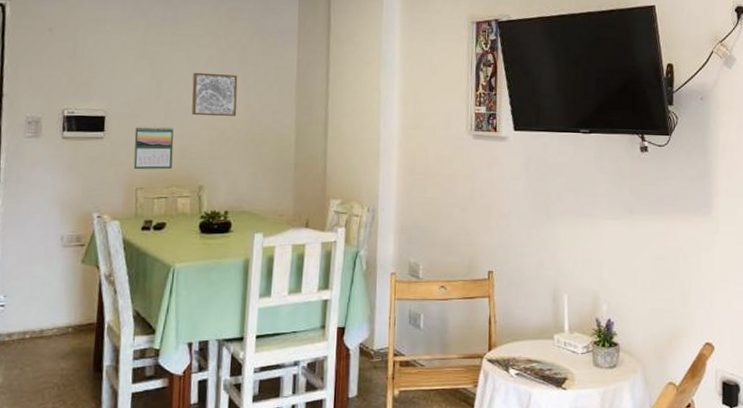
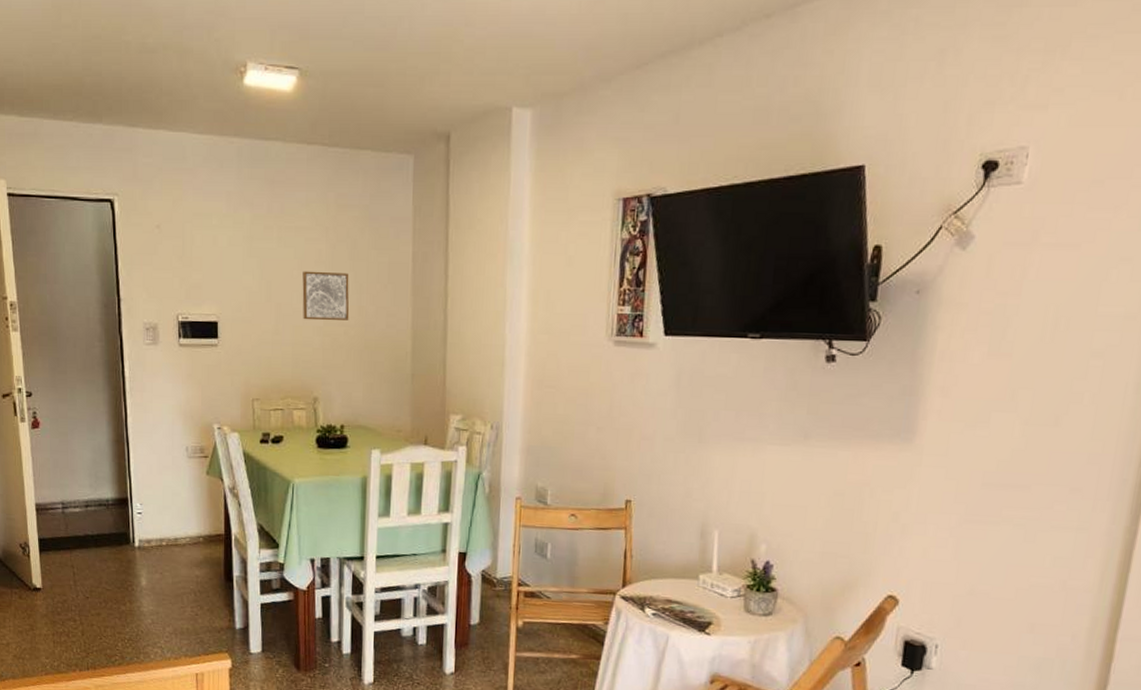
calendar: present [133,126,174,170] -> none [248,332,287,380]

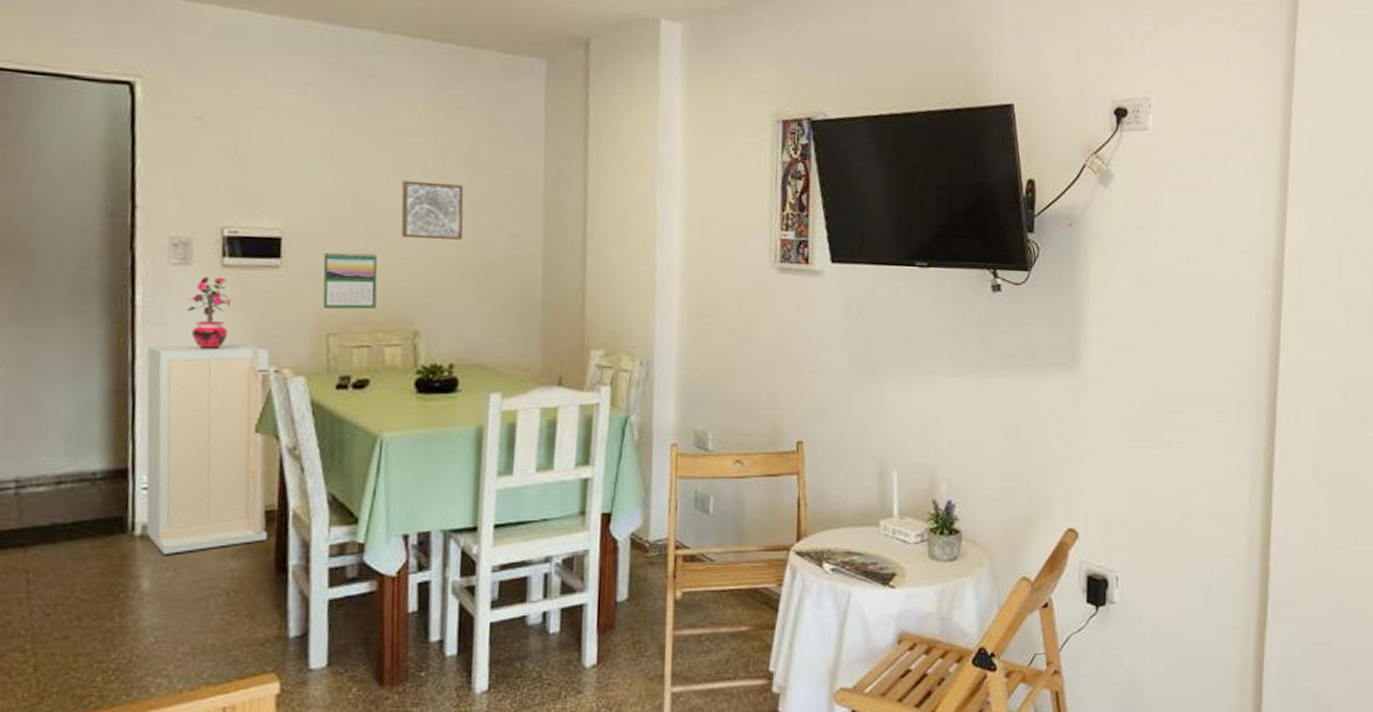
cabinet: none [135,406,218,562] -> present [146,344,272,554]
potted plant: none [157,353,187,411] -> present [186,276,232,350]
calendar: none [248,332,287,380] -> present [322,252,378,310]

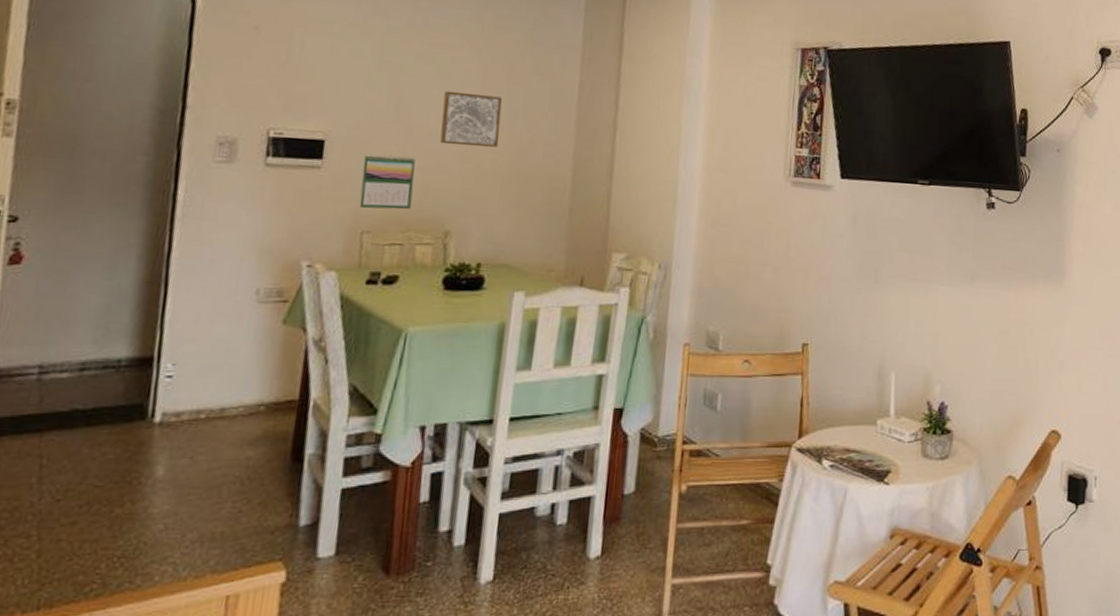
cabinet: present [146,344,272,554] -> none [165,238,305,442]
potted plant: present [186,276,232,350] -> none [226,174,272,244]

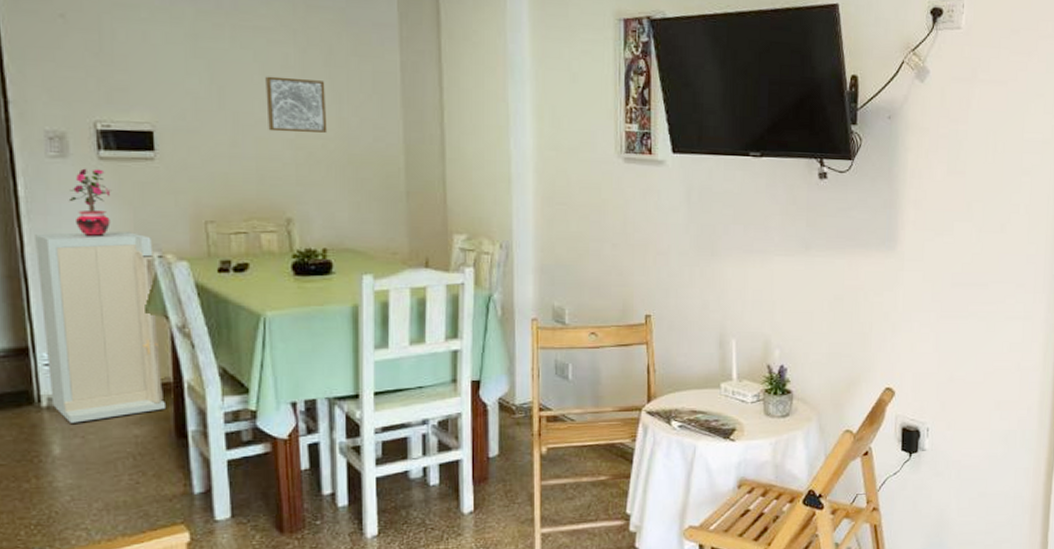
cabinet: none [165,238,305,442] -> present [35,231,165,423]
potted plant: none [226,174,272,244] -> present [68,168,111,238]
calendar: present [359,155,416,210] -> none [196,144,249,199]

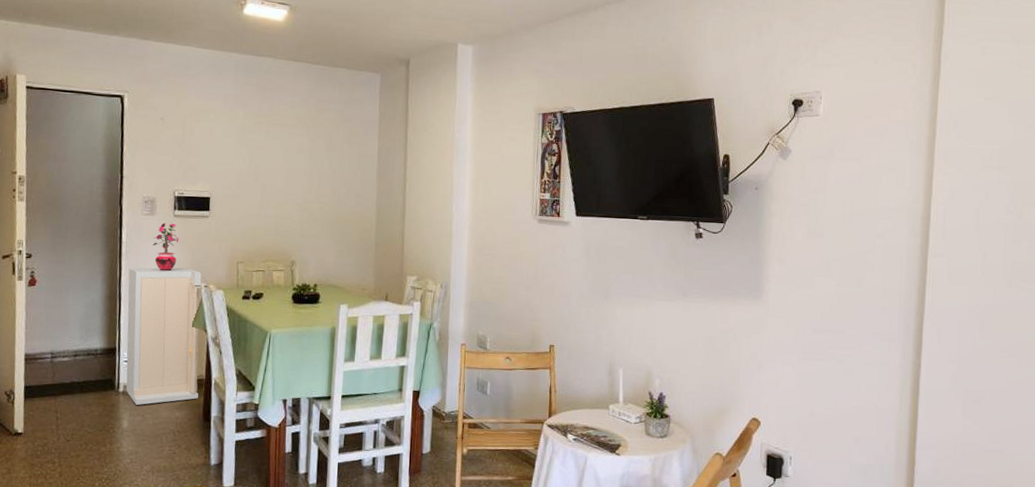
wall art: present [265,76,328,133] -> none [285,158,326,199]

